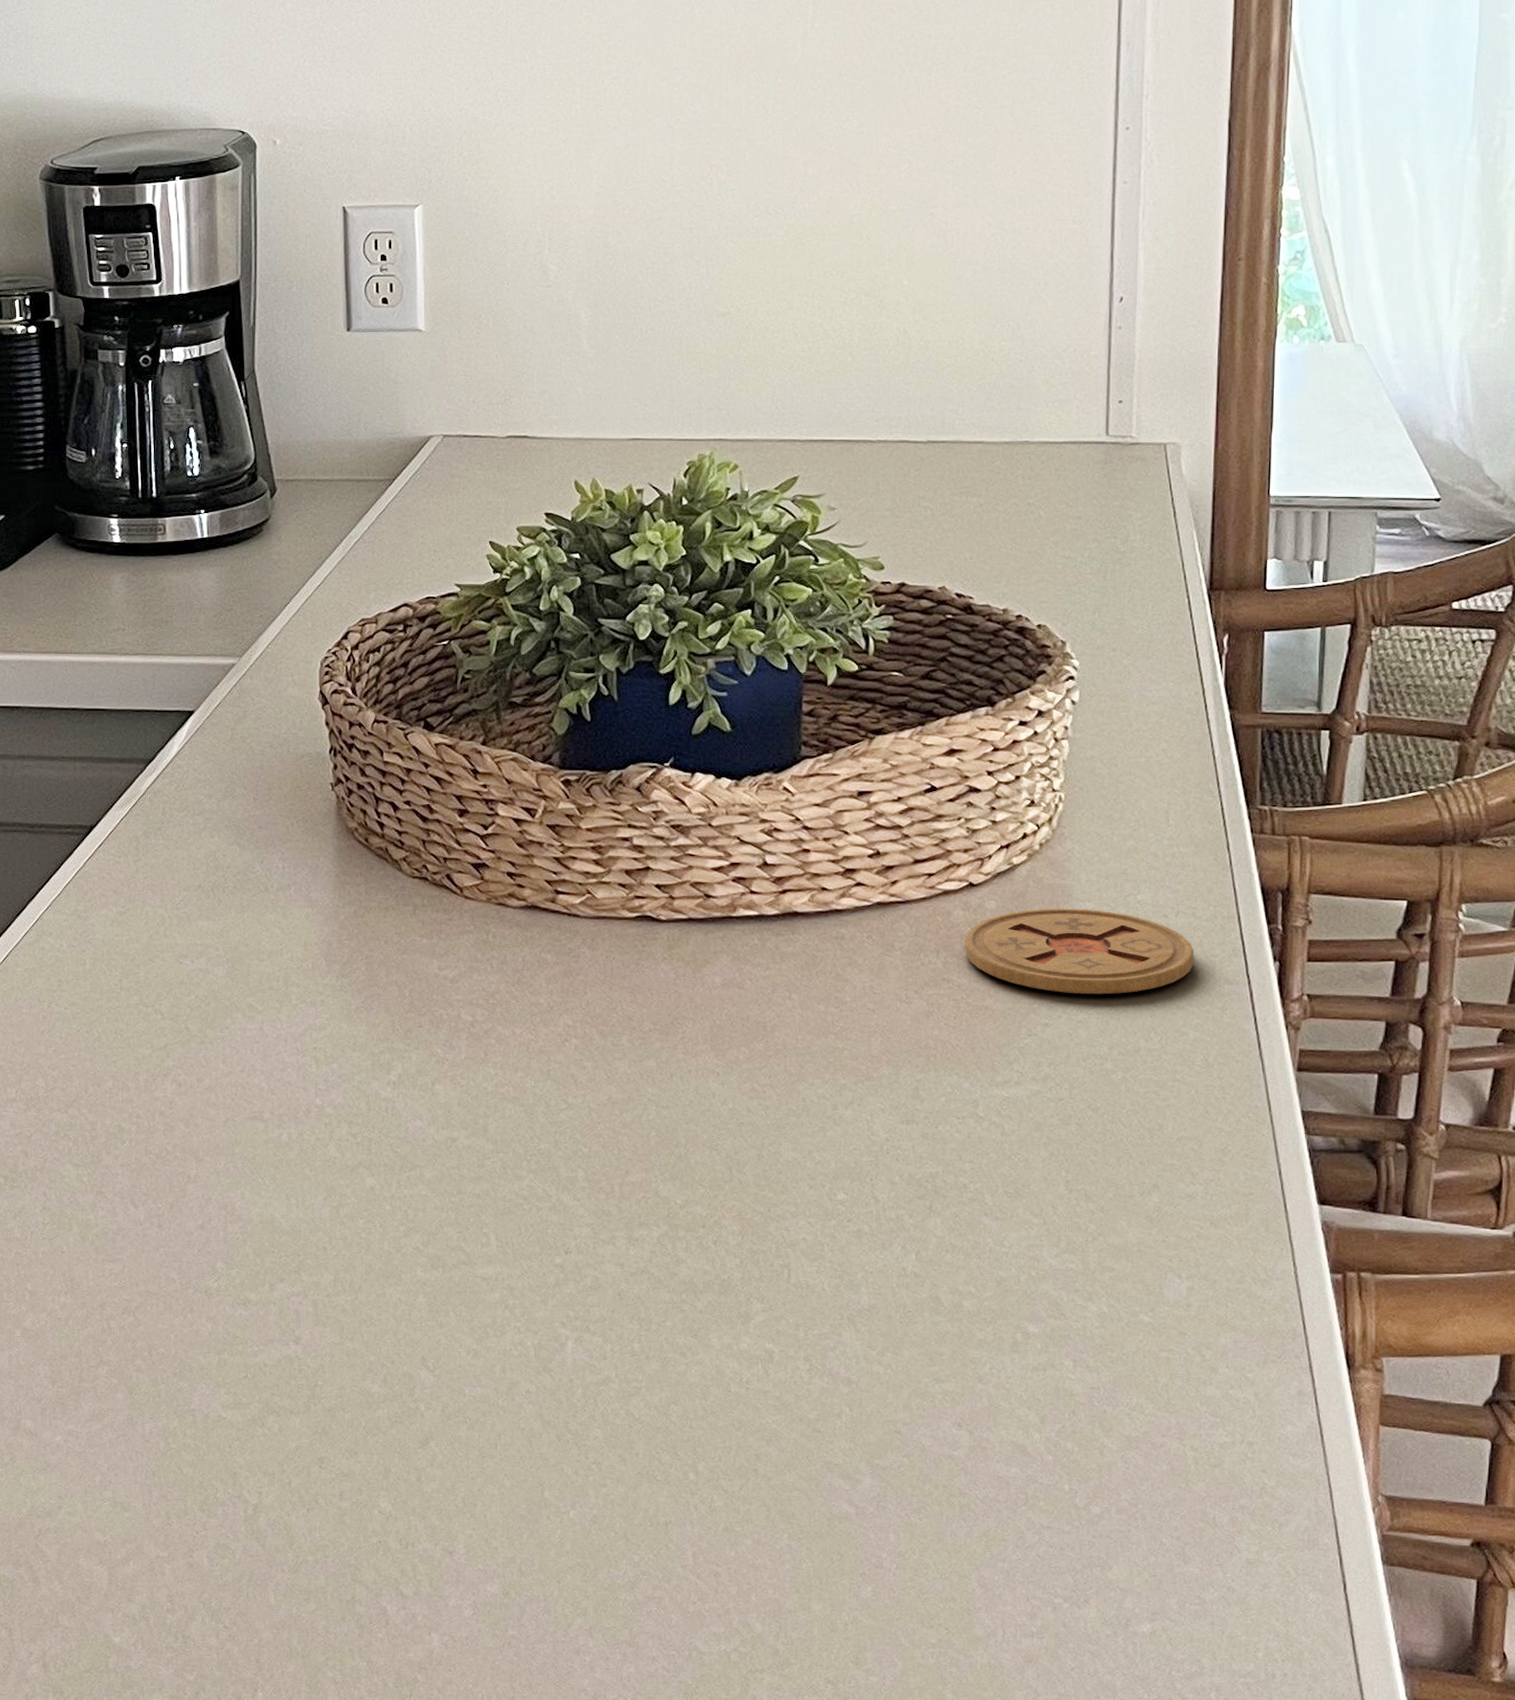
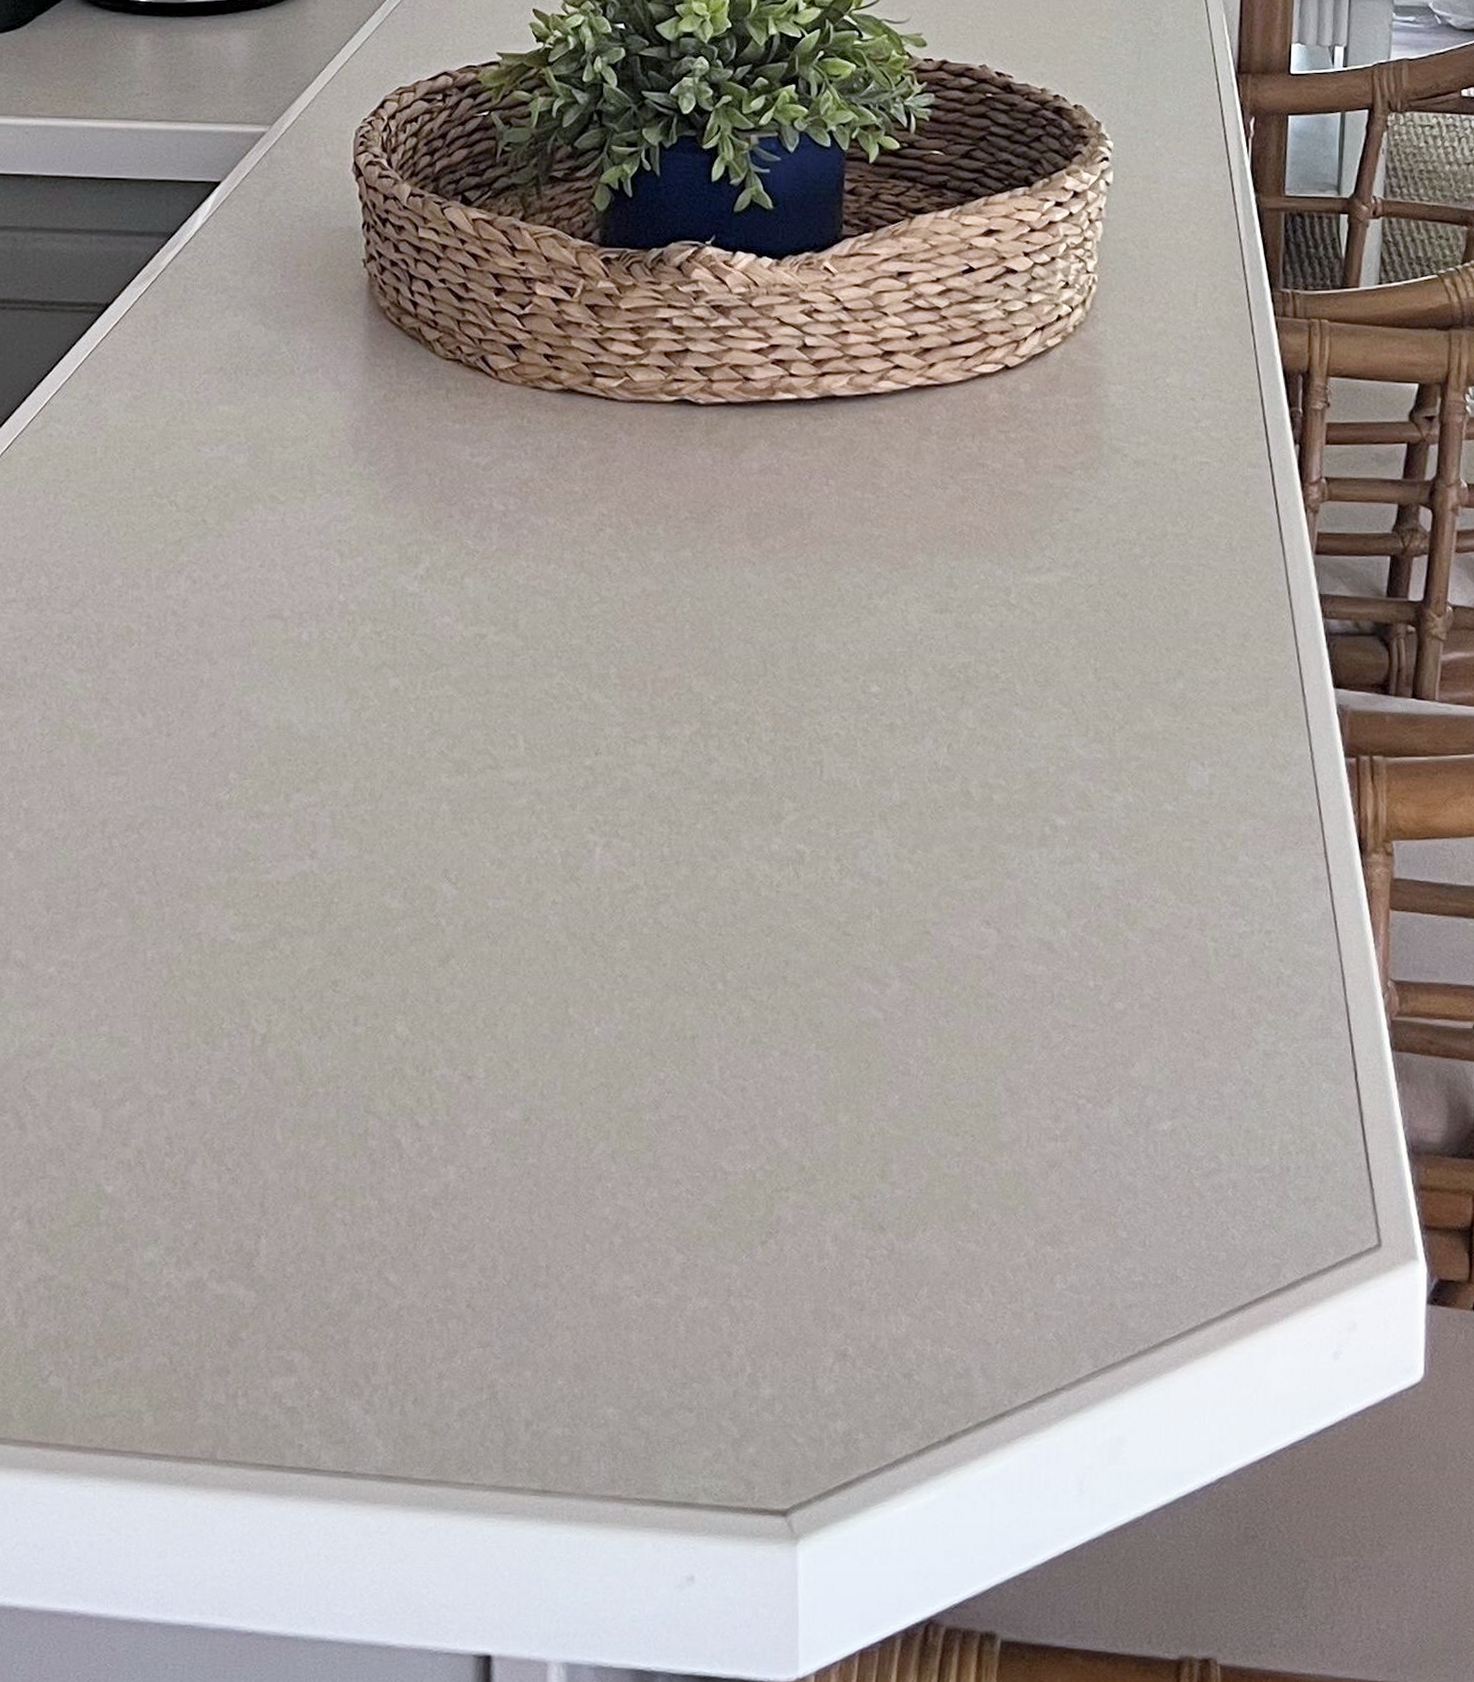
coaster: present [964,908,1194,995] -> none [999,391,1220,479]

